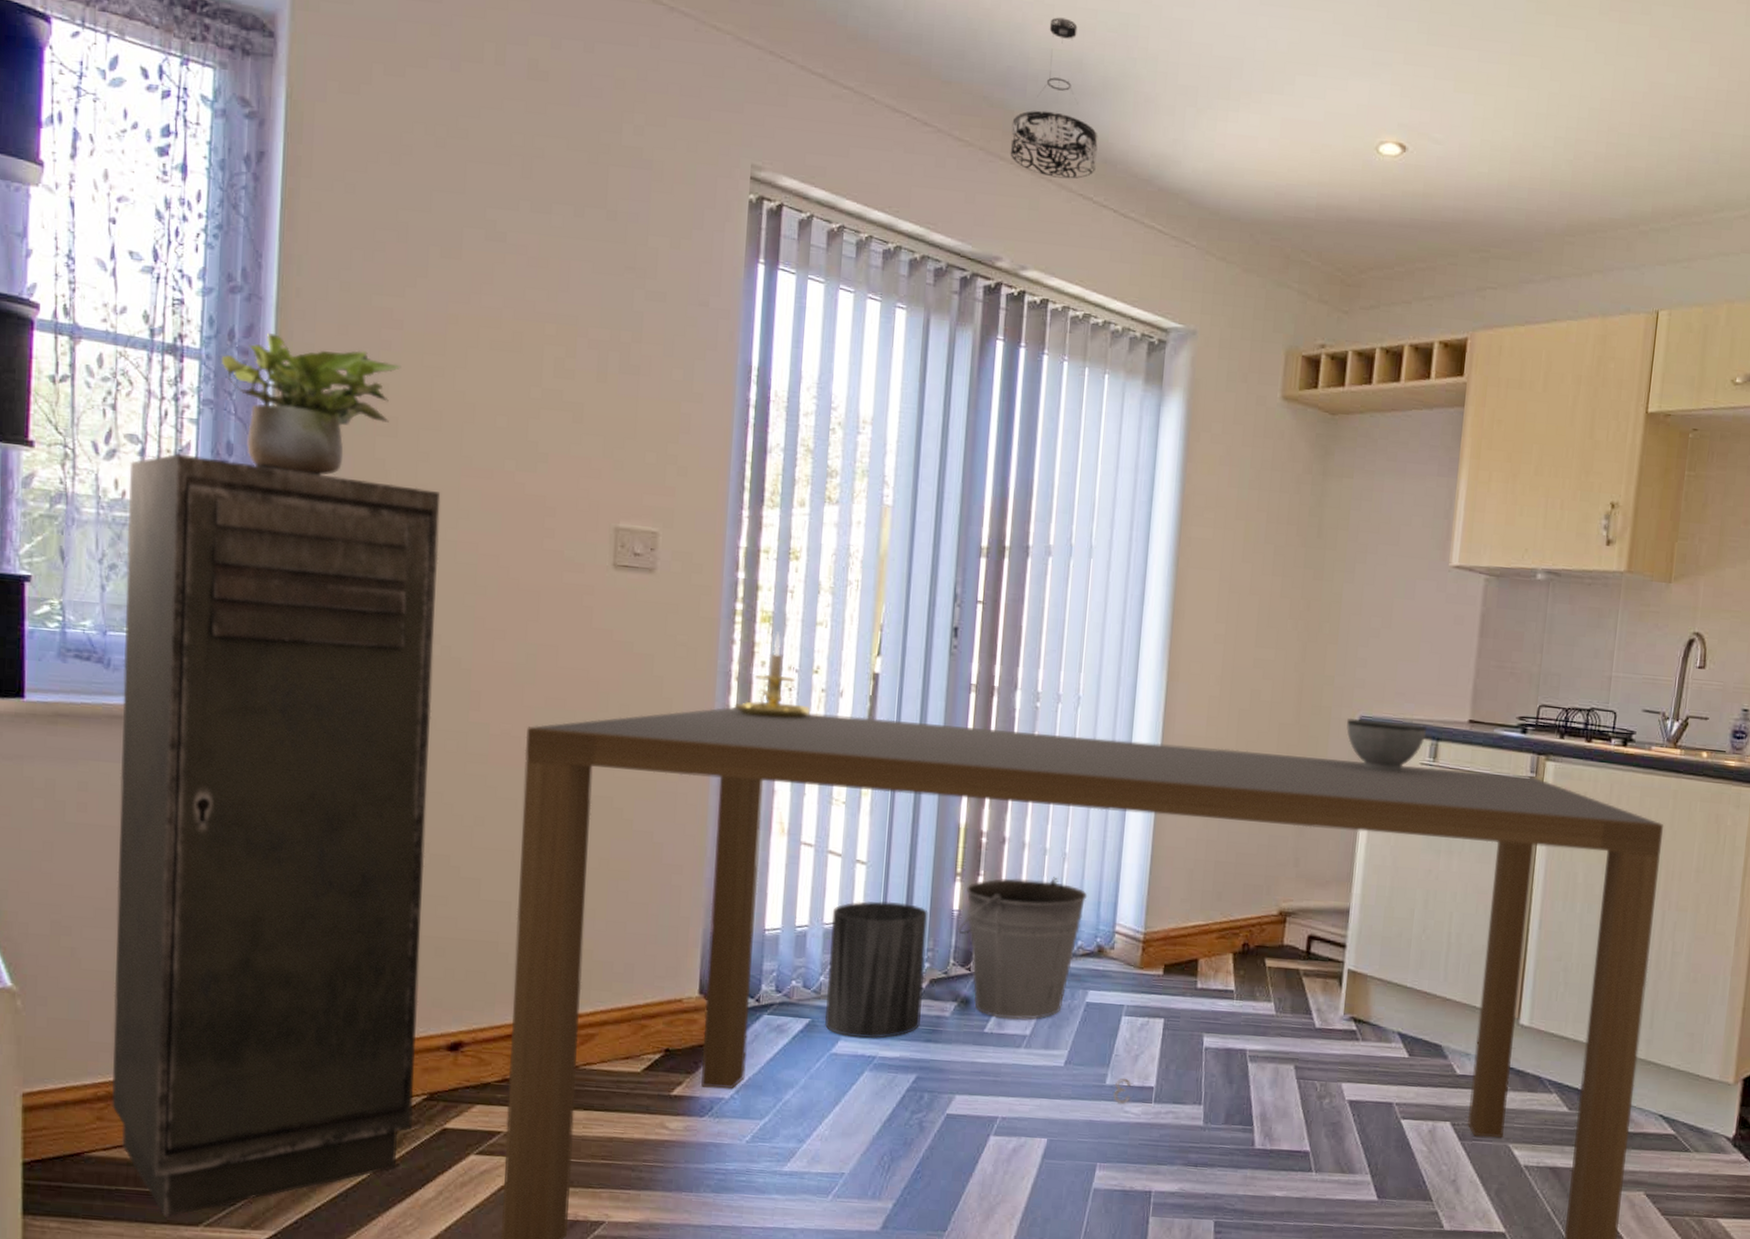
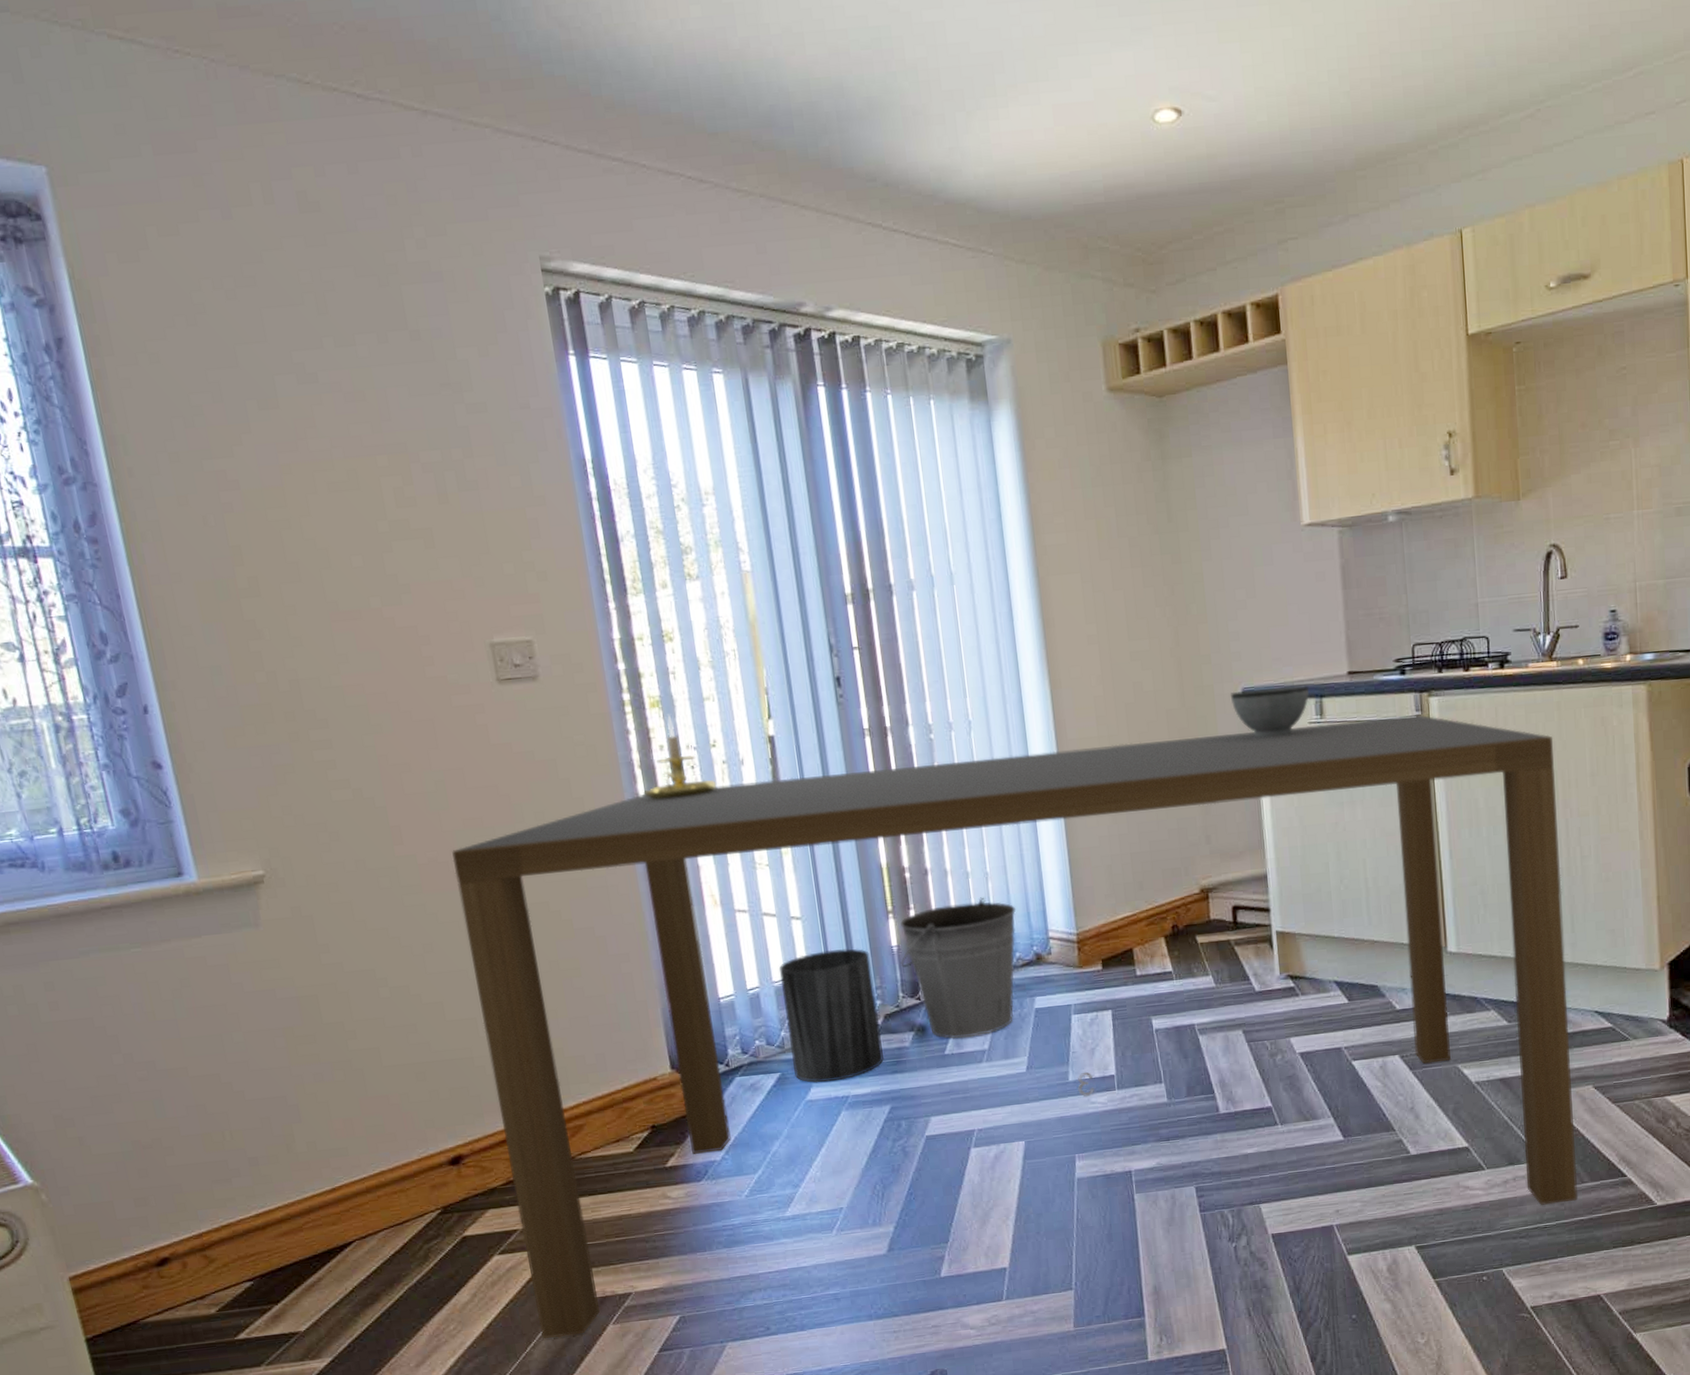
storage cabinet: present [112,453,441,1217] -> none [12,641,434,1364]
potted plant: present [222,332,401,476] -> none [73,517,249,651]
pendant light: present [1010,17,1098,179] -> none [786,44,879,211]

